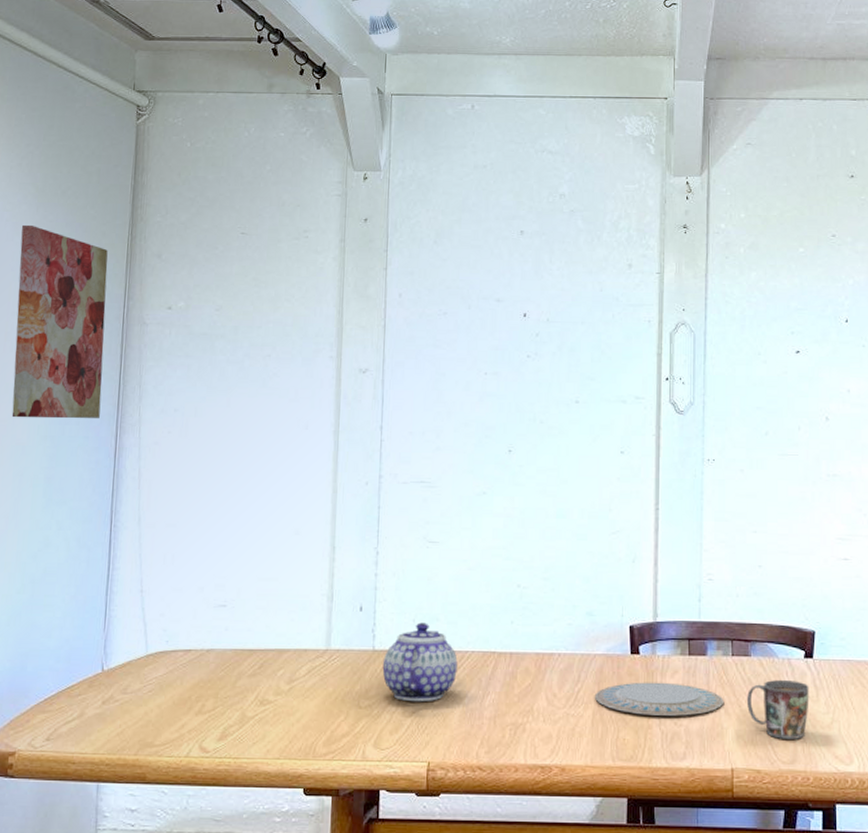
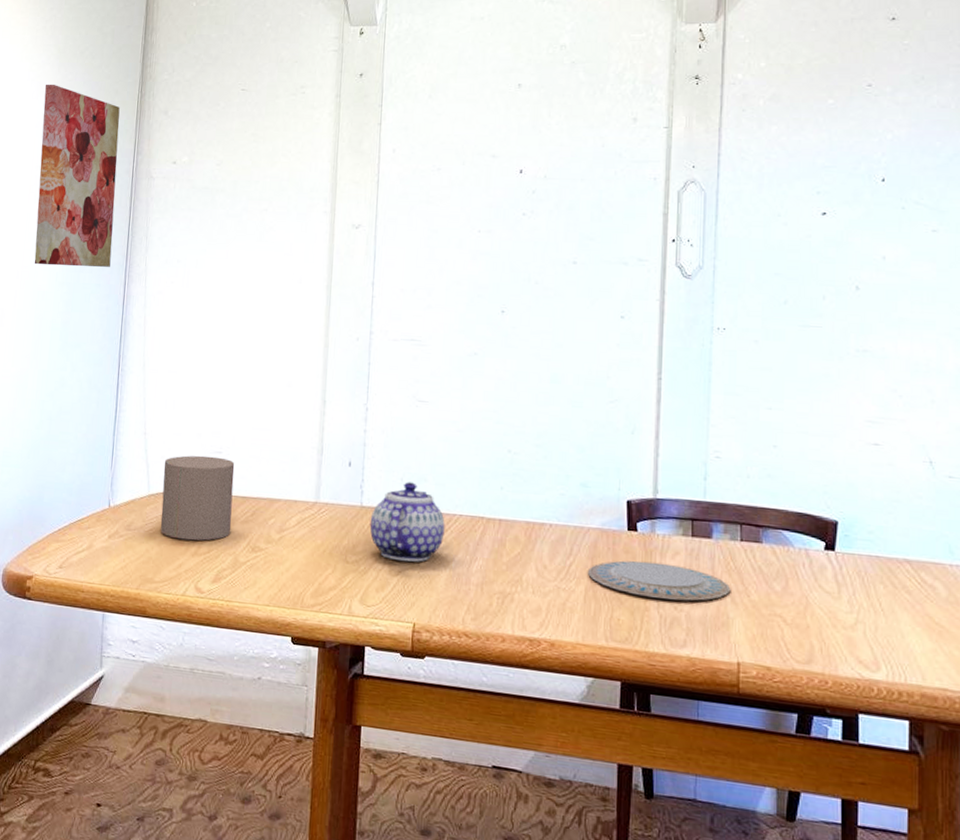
candle: none [160,610,241,699] -> present [160,455,235,541]
mug: present [747,679,809,739] -> none [757,570,830,638]

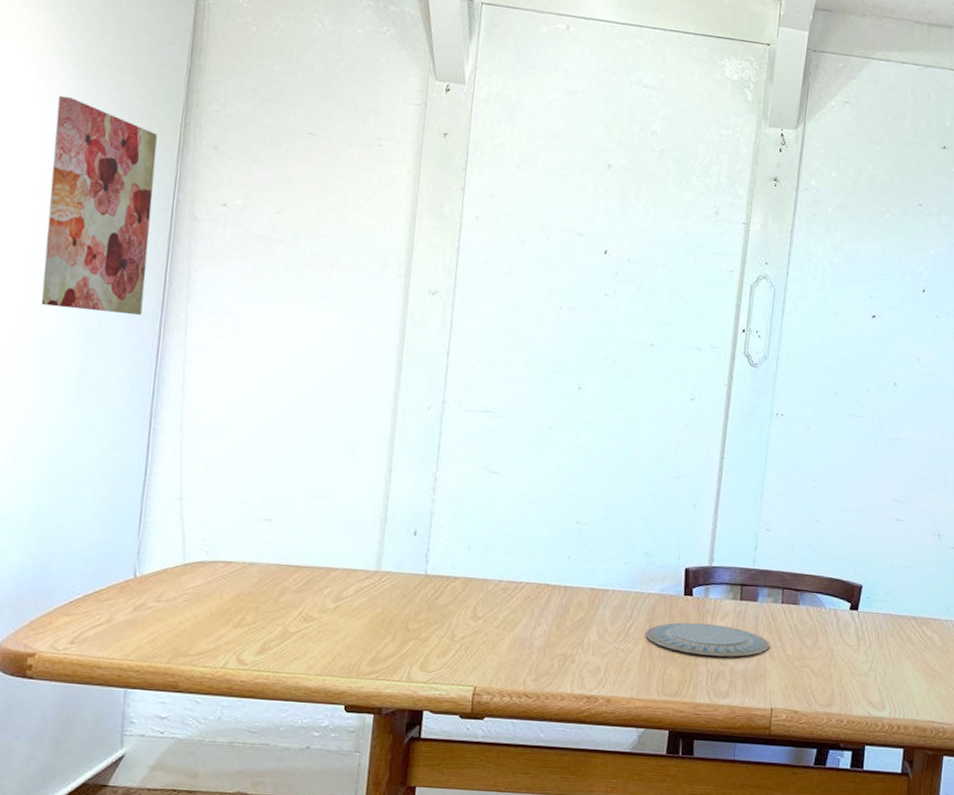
candle: present [160,455,235,541] -> none [197,522,288,612]
teapot: present [369,482,445,562] -> none [433,551,511,628]

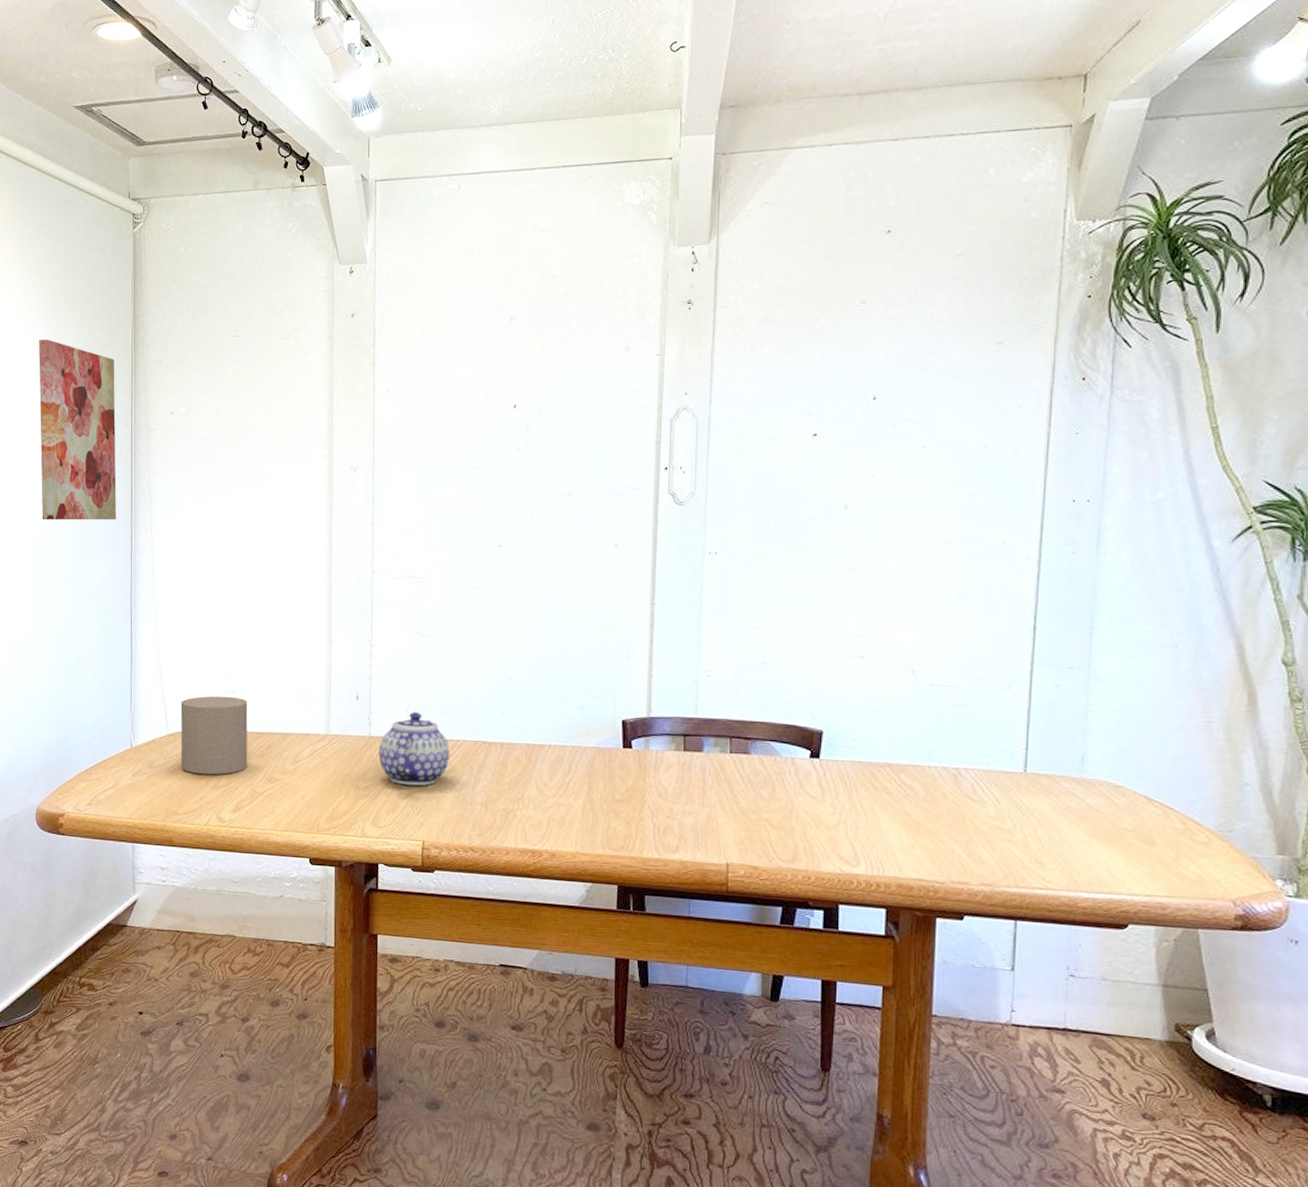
candle: none [197,522,288,612] -> present [180,695,248,775]
teapot: none [433,551,511,628] -> present [378,712,450,786]
plate: present [645,622,770,657] -> none [586,775,721,810]

